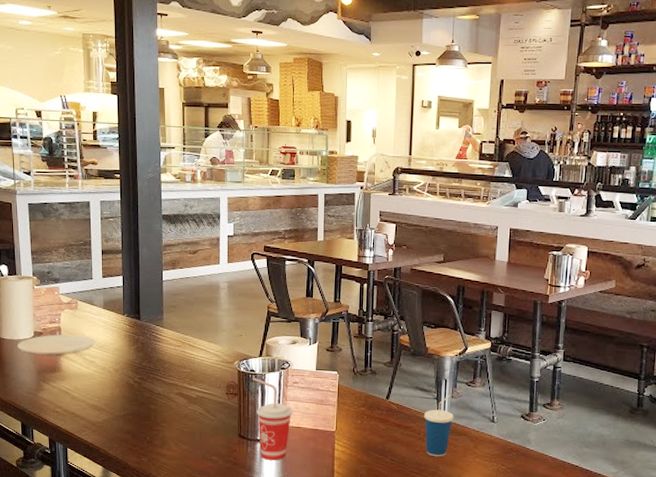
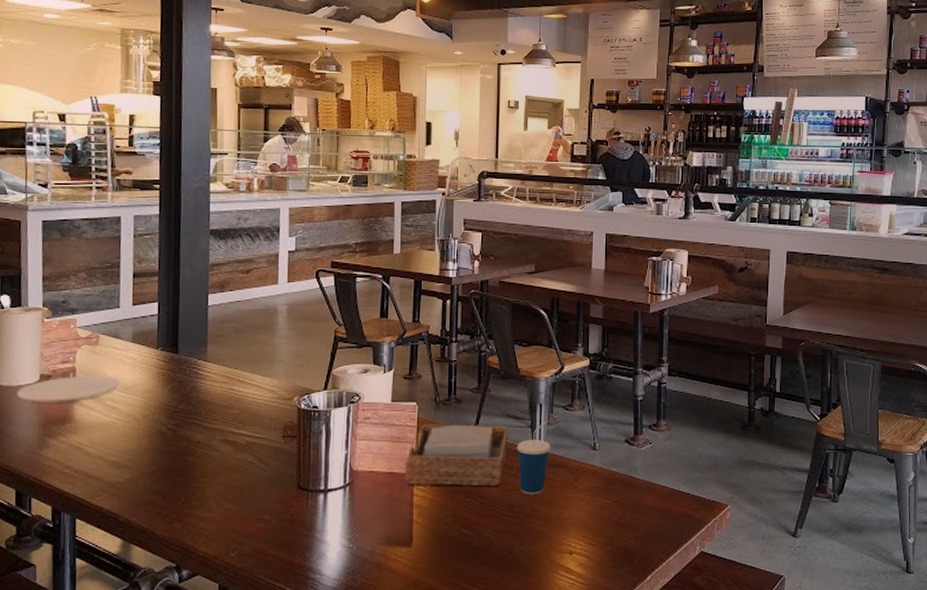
beverage cup: present [252,378,292,461] -> none [314,416,363,514]
napkin holder: none [326,391,417,448] -> present [404,424,509,487]

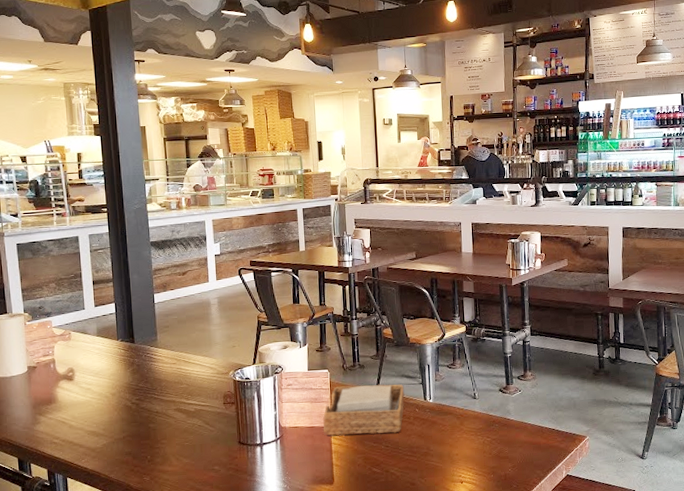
plate: present [17,375,121,403] -> none [11,364,91,389]
cup: present [516,421,551,495] -> none [411,378,440,438]

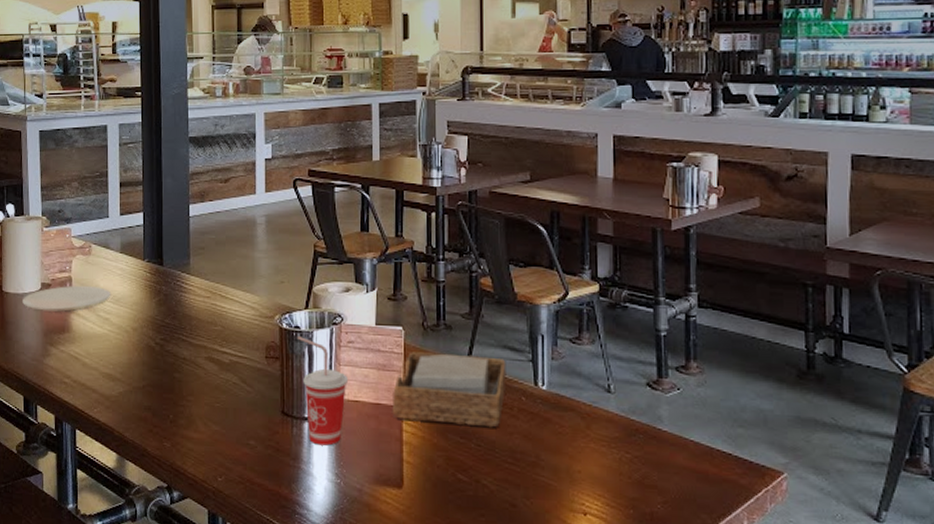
plate: none [11,364,91,389] -> present [23,285,112,312]
beverage cup: none [247,385,289,463] -> present [296,337,348,446]

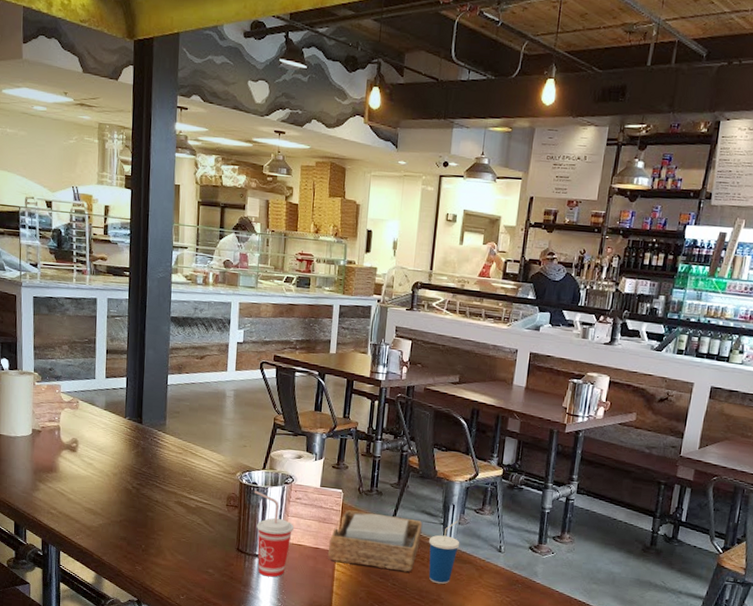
plate: present [23,285,112,312] -> none [15,433,96,455]
cup: none [516,355,557,441] -> present [428,520,460,585]

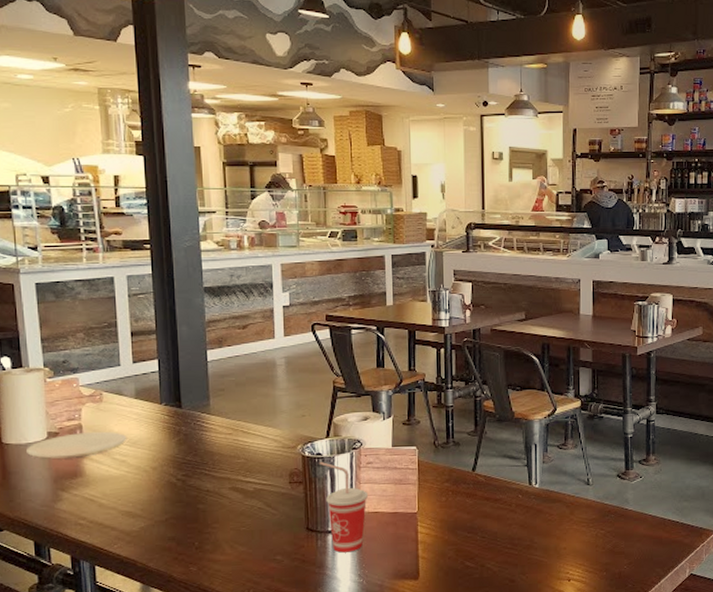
plate: none [15,433,96,455] -> present [26,431,128,459]
napkin holder: present [327,510,423,573] -> none [408,465,506,523]
cup: present [428,520,460,585] -> none [514,460,547,529]

